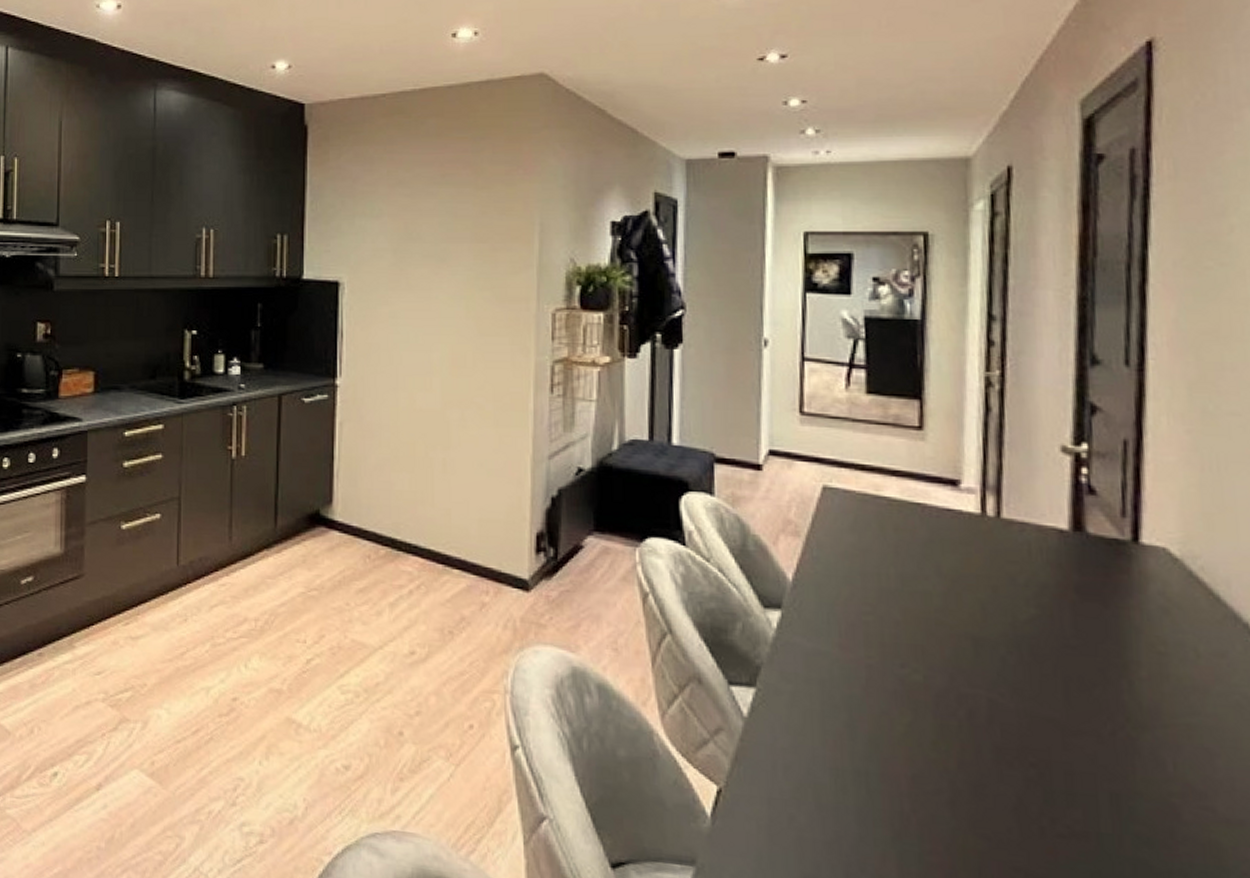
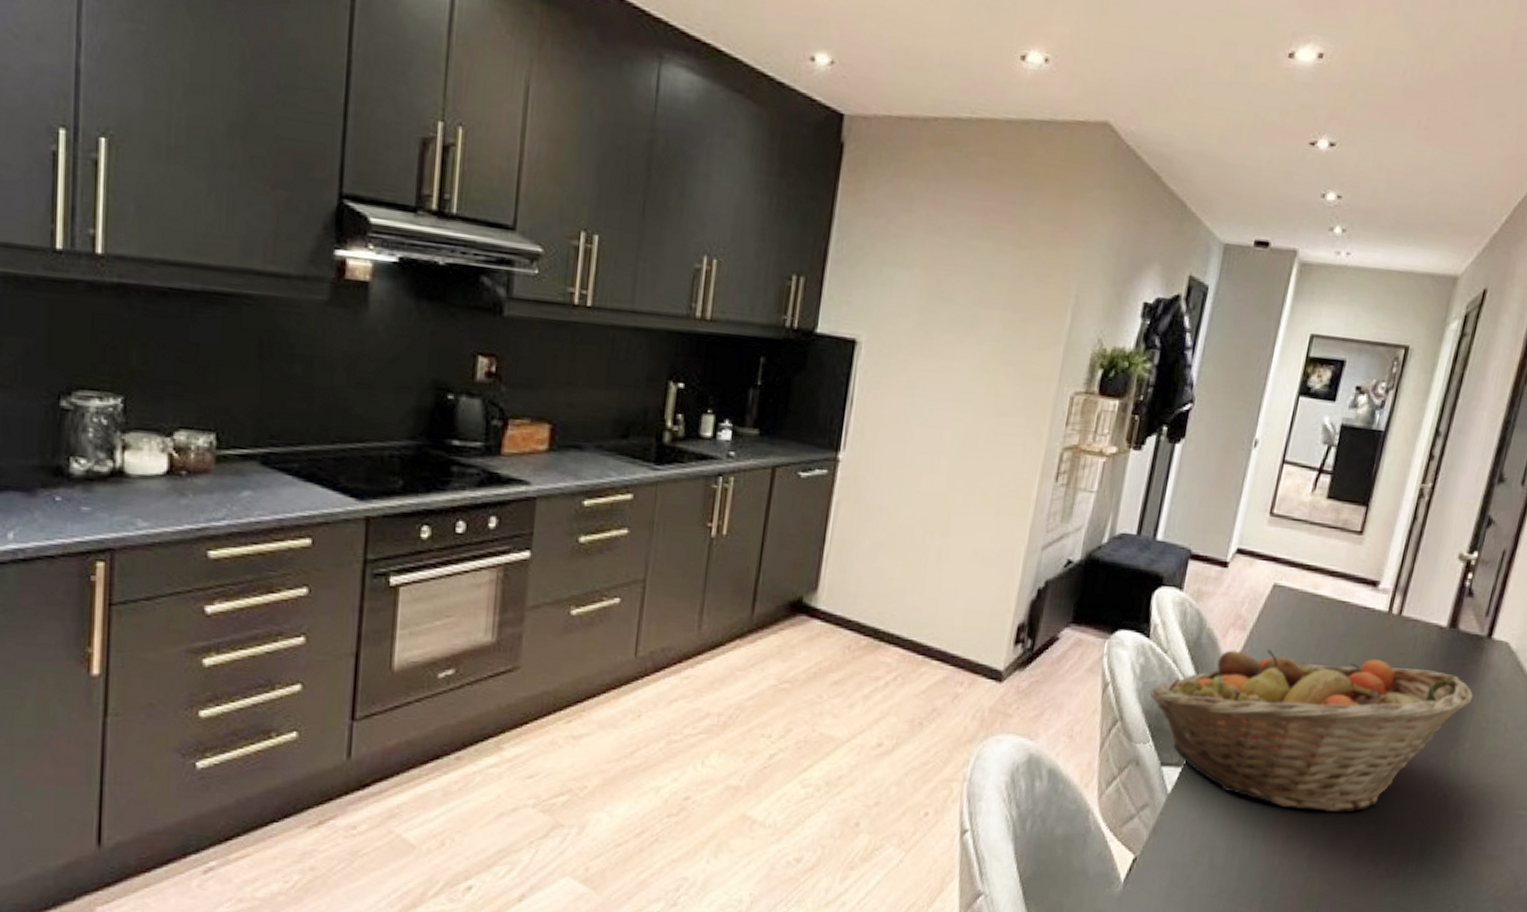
fruit basket: none [699,556,1135,751] -> present [1150,648,1474,813]

